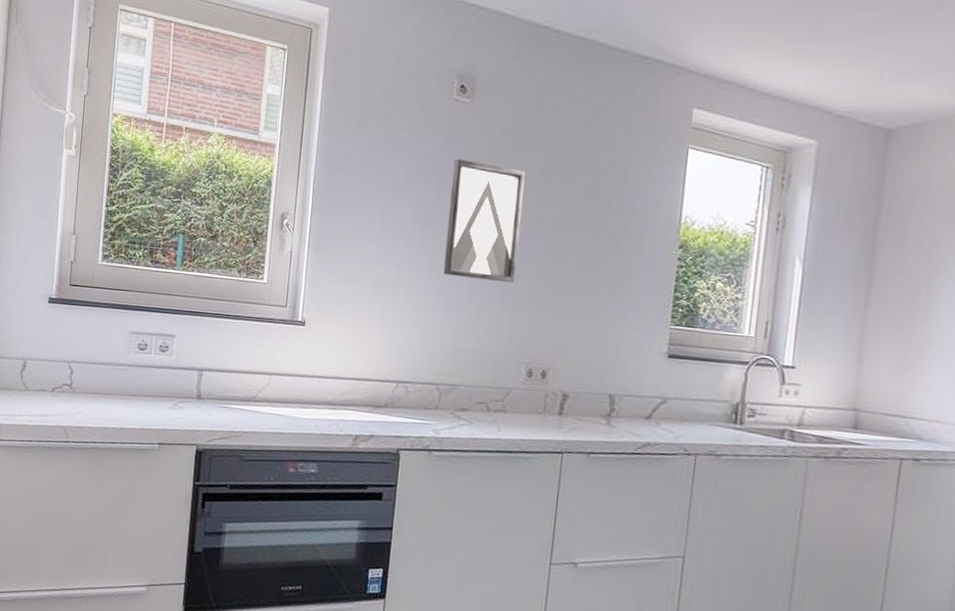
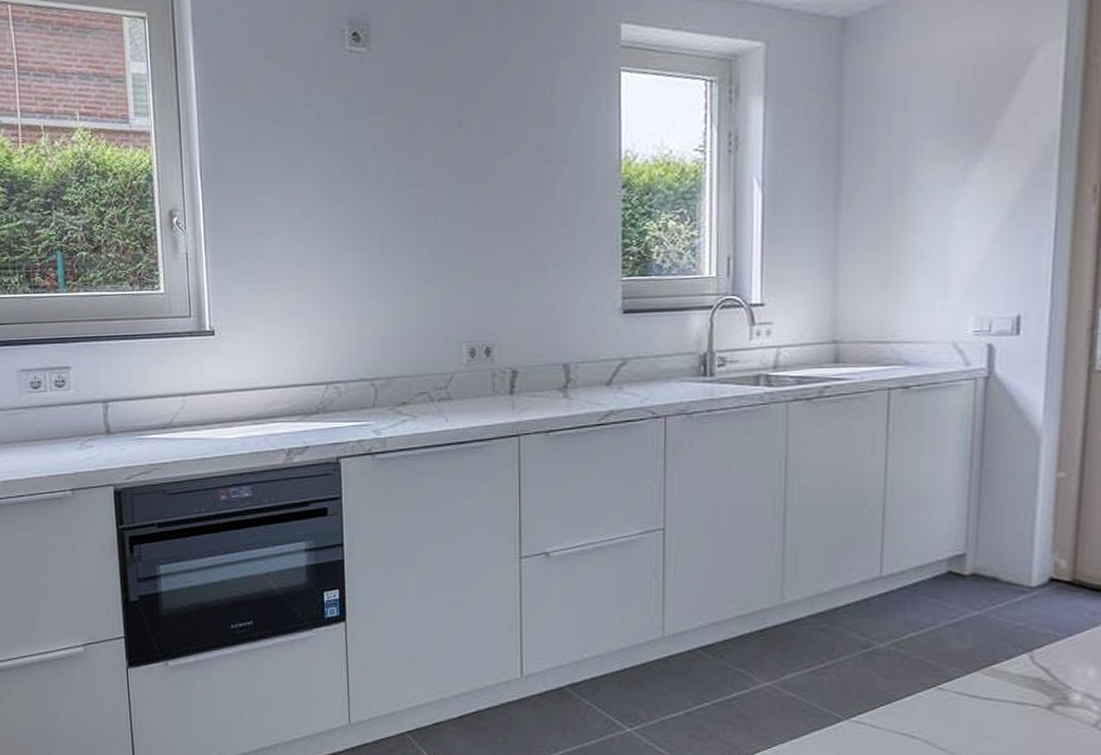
wall art: present [443,158,525,283] -> none [356,119,443,256]

